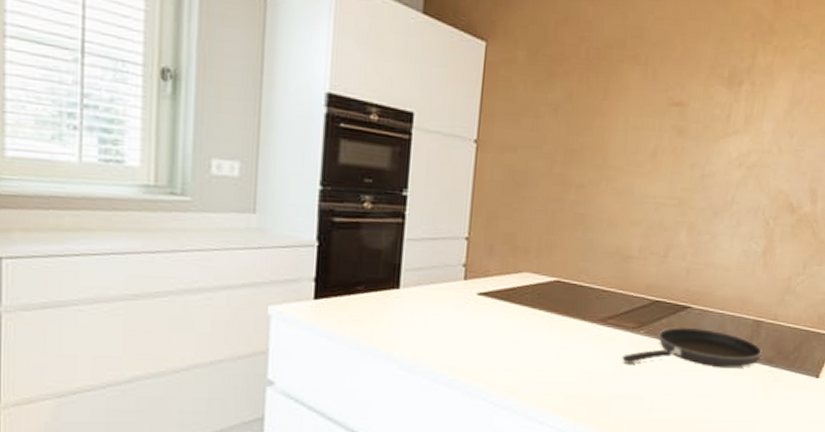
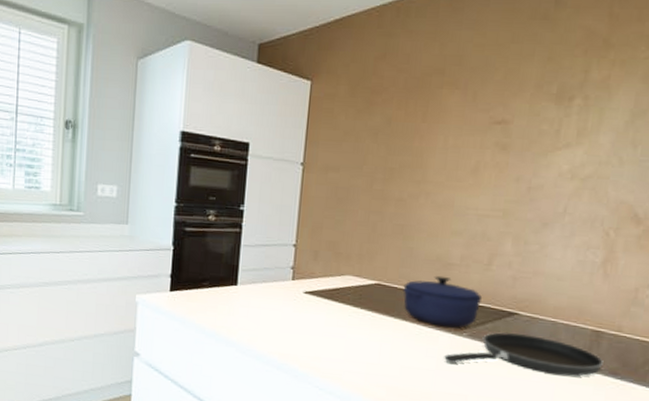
cooking pot: none [582,269,659,326] -> present [403,275,483,328]

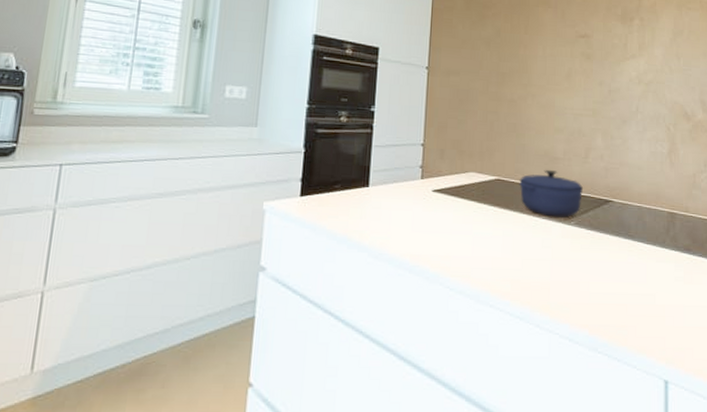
frying pan: present [444,332,603,376] -> none [557,219,679,255]

